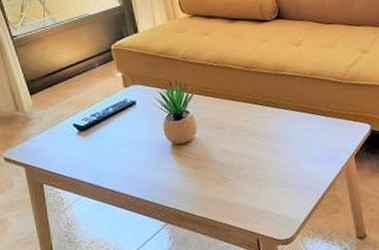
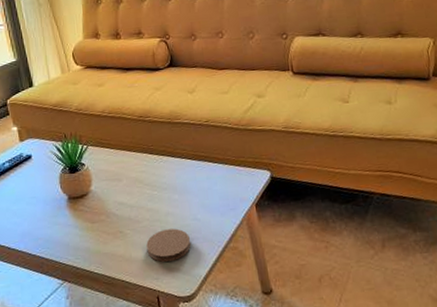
coaster: none [248,176,292,208] -> present [146,228,191,263]

